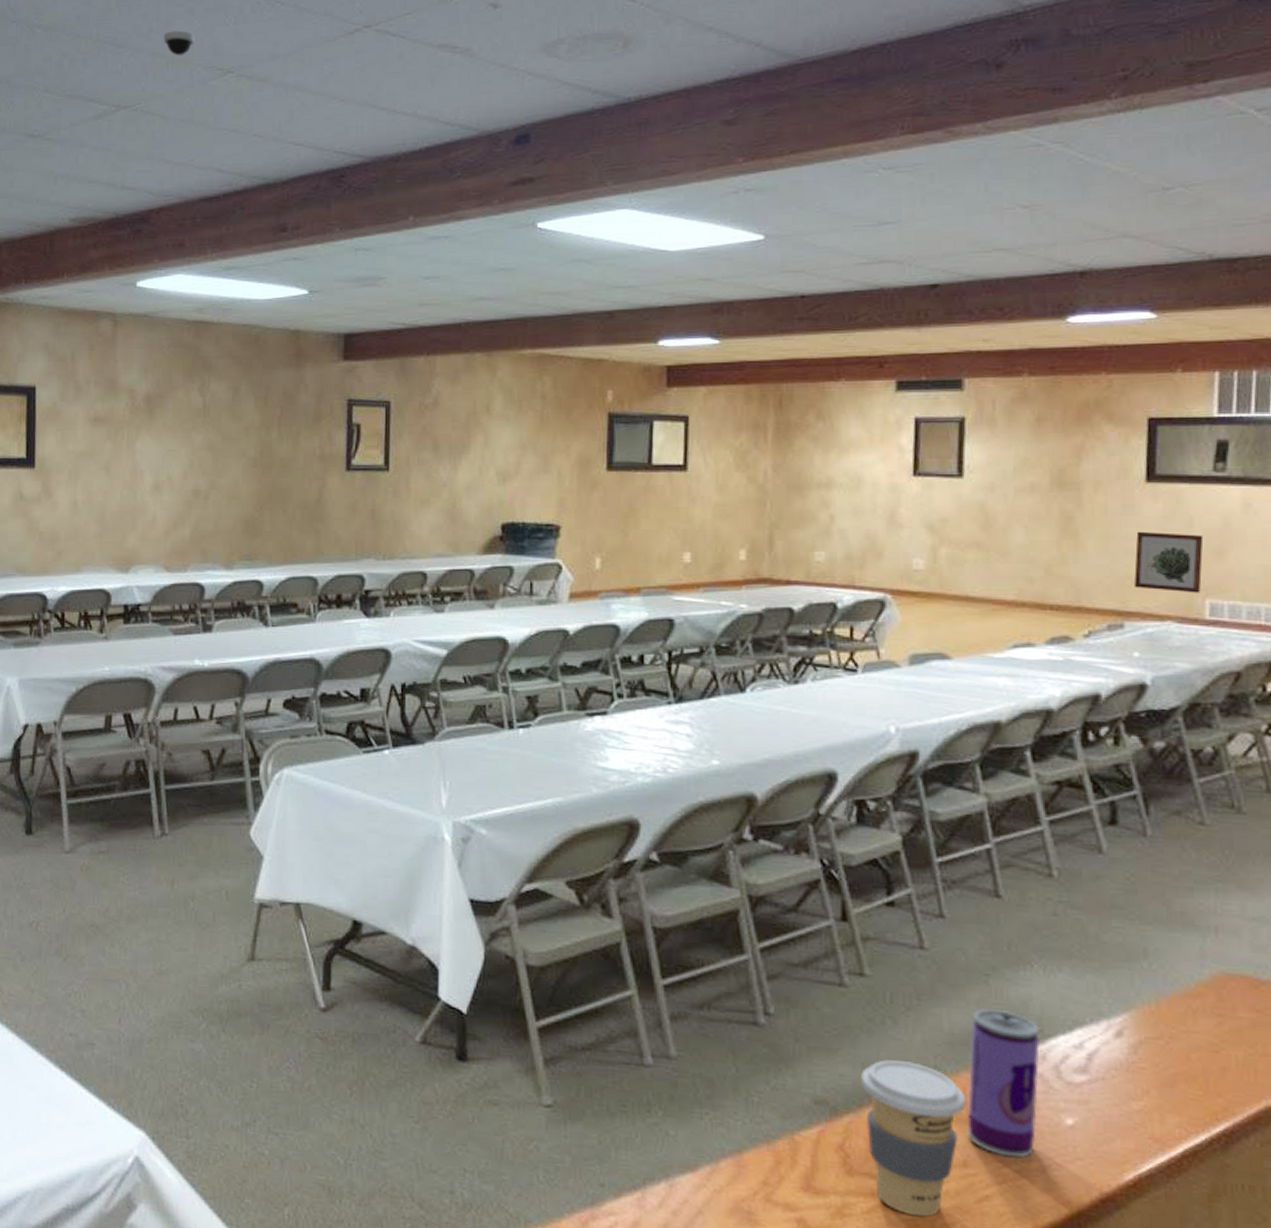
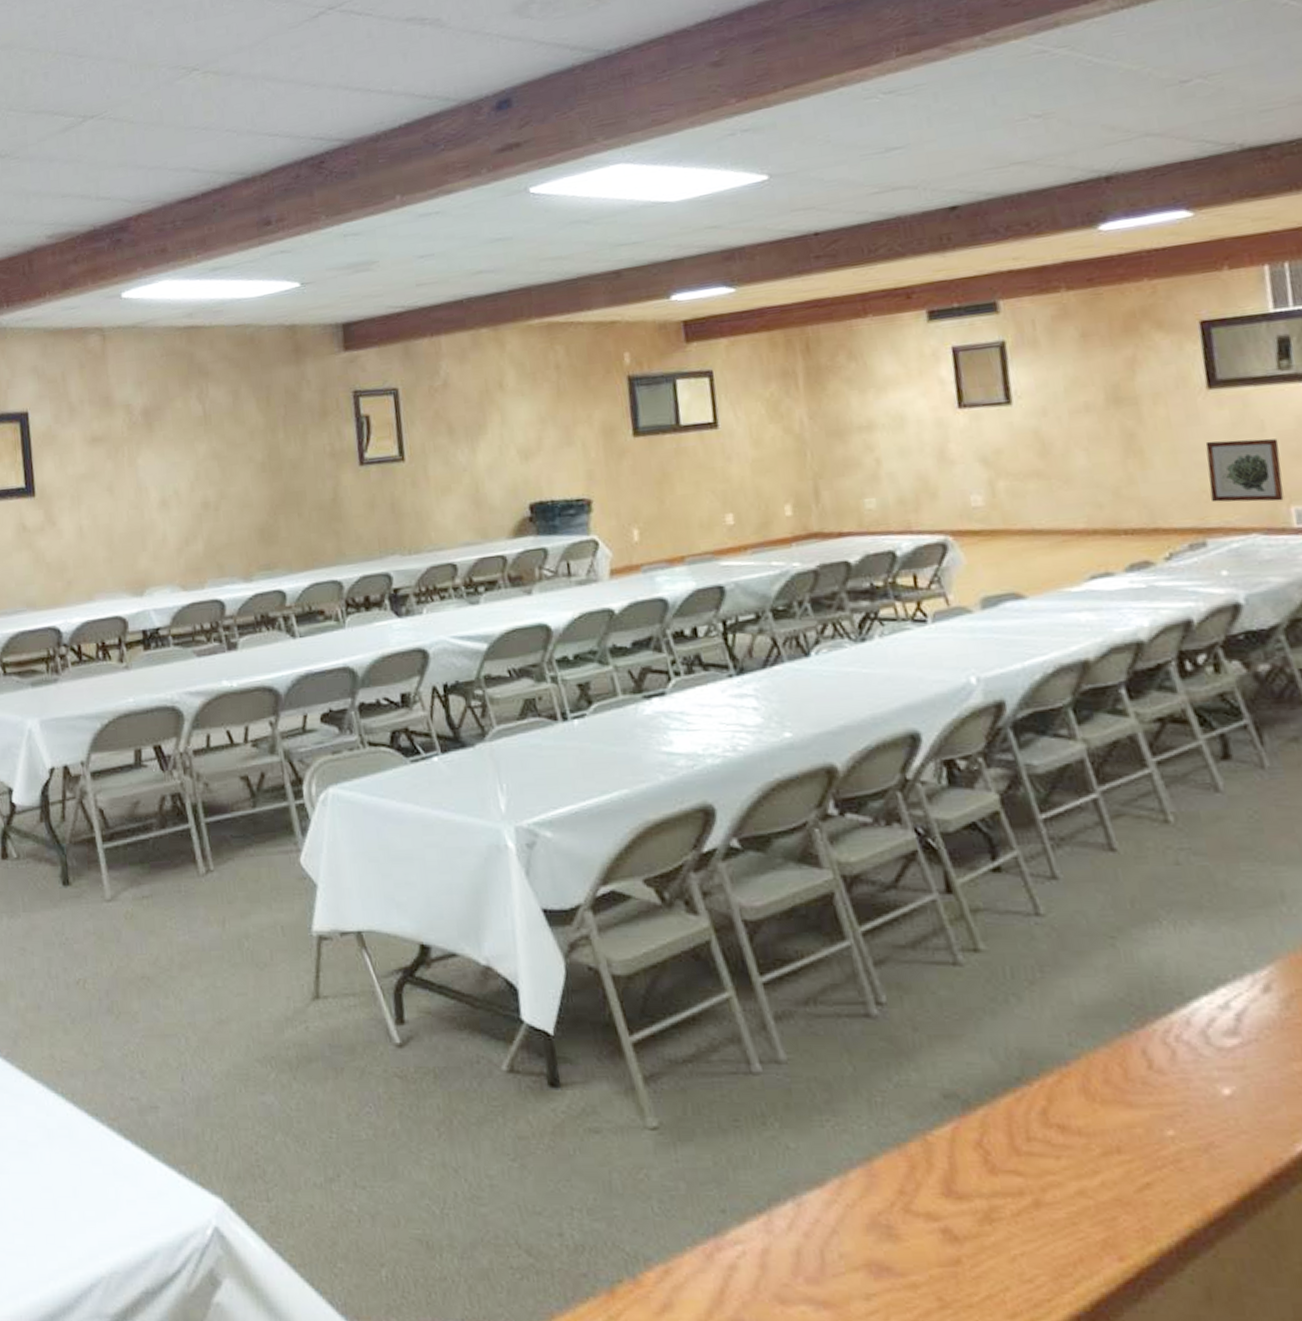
dome security camera: present [163,30,194,56] -> none [123,33,156,59]
coffee cup: present [861,1060,966,1218] -> none [990,1041,1110,1214]
beverage can: present [967,1009,1041,1158] -> none [1103,975,1193,1138]

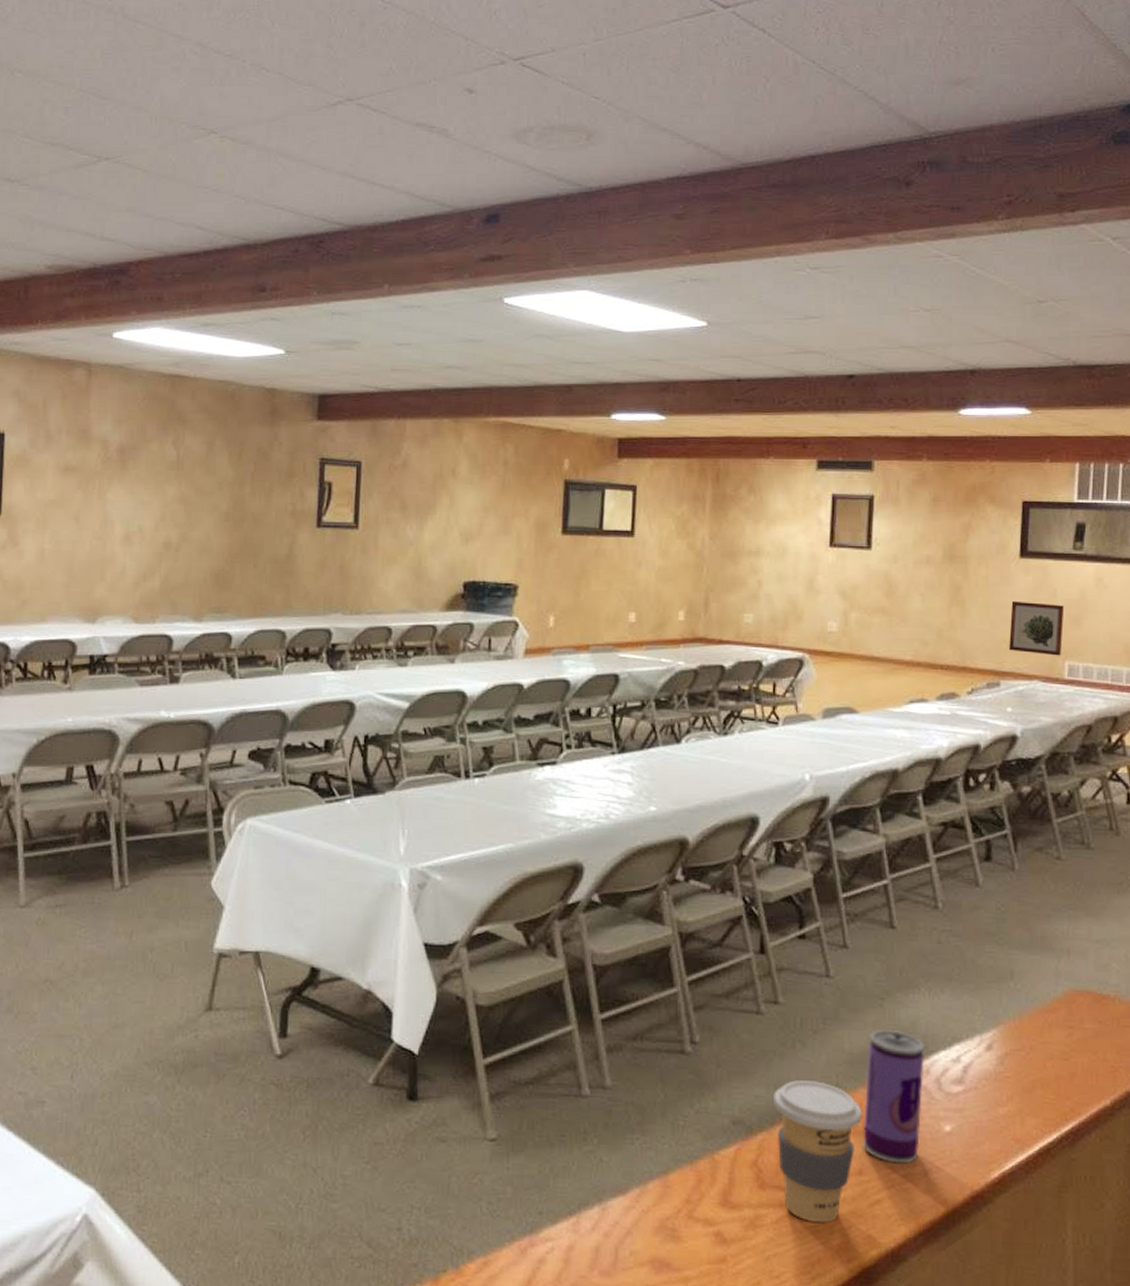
coffee cup: none [990,1041,1110,1214] -> present [774,1080,862,1224]
beverage can: none [1103,975,1193,1138] -> present [862,1030,925,1164]

